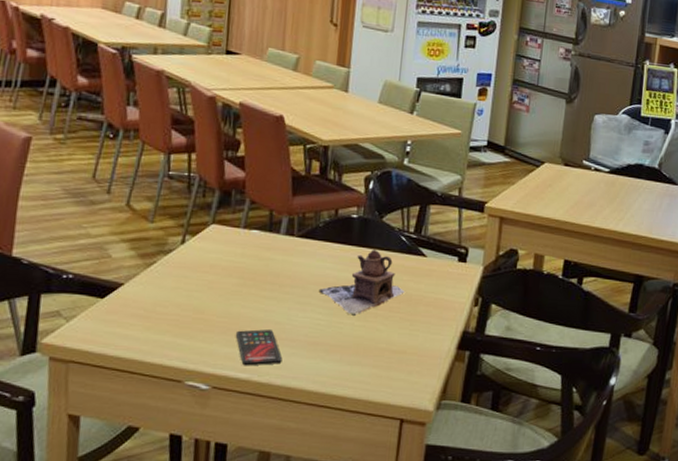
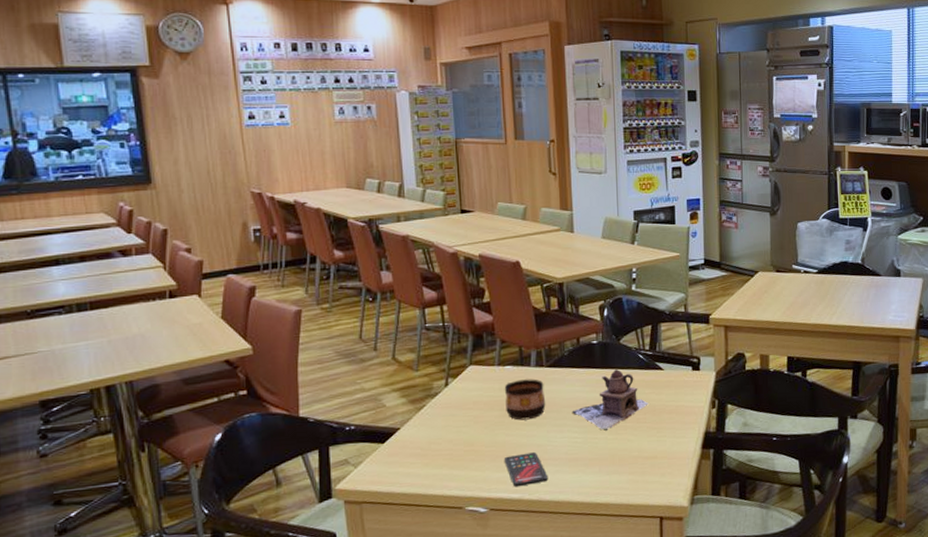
cup: none [245,247,292,293] -> present [504,379,546,421]

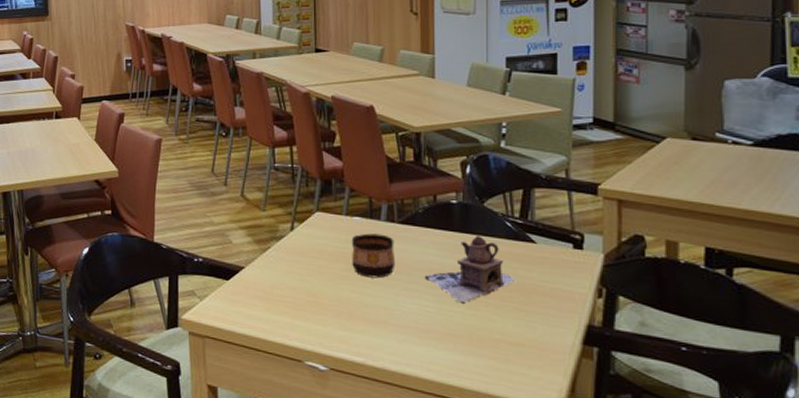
smartphone: present [504,452,548,487] -> none [347,314,395,350]

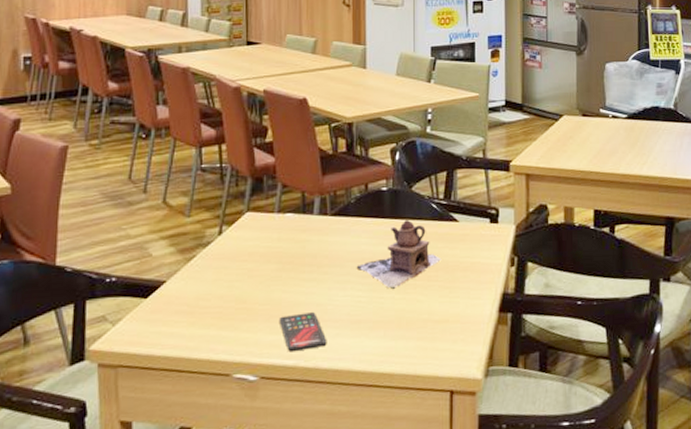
smartphone: none [347,314,395,350] -> present [279,312,327,352]
cup: present [351,233,396,279] -> none [283,228,328,275]

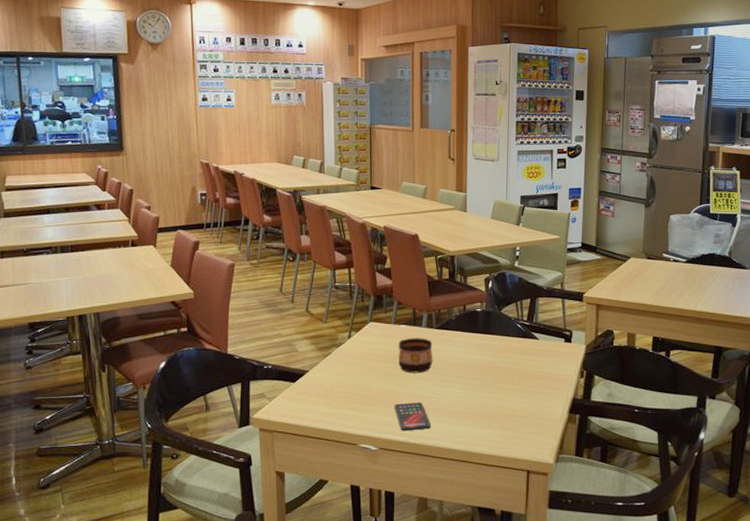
cup: none [283,228,328,275] -> present [398,338,433,373]
teapot: present [356,220,441,289] -> none [455,336,523,389]

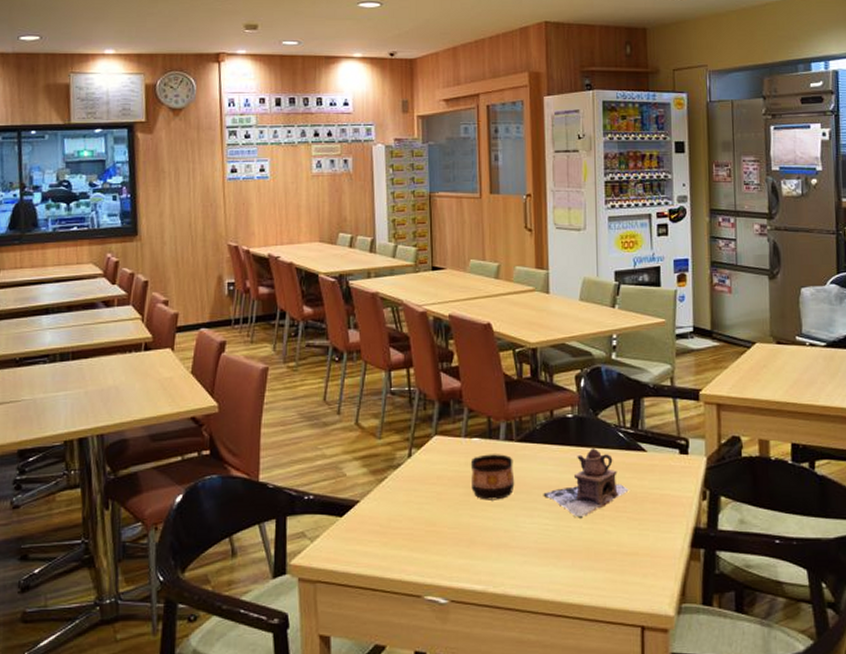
smartphone: present [394,402,431,431] -> none [467,538,515,577]
teapot: none [455,336,523,389] -> present [543,448,629,518]

